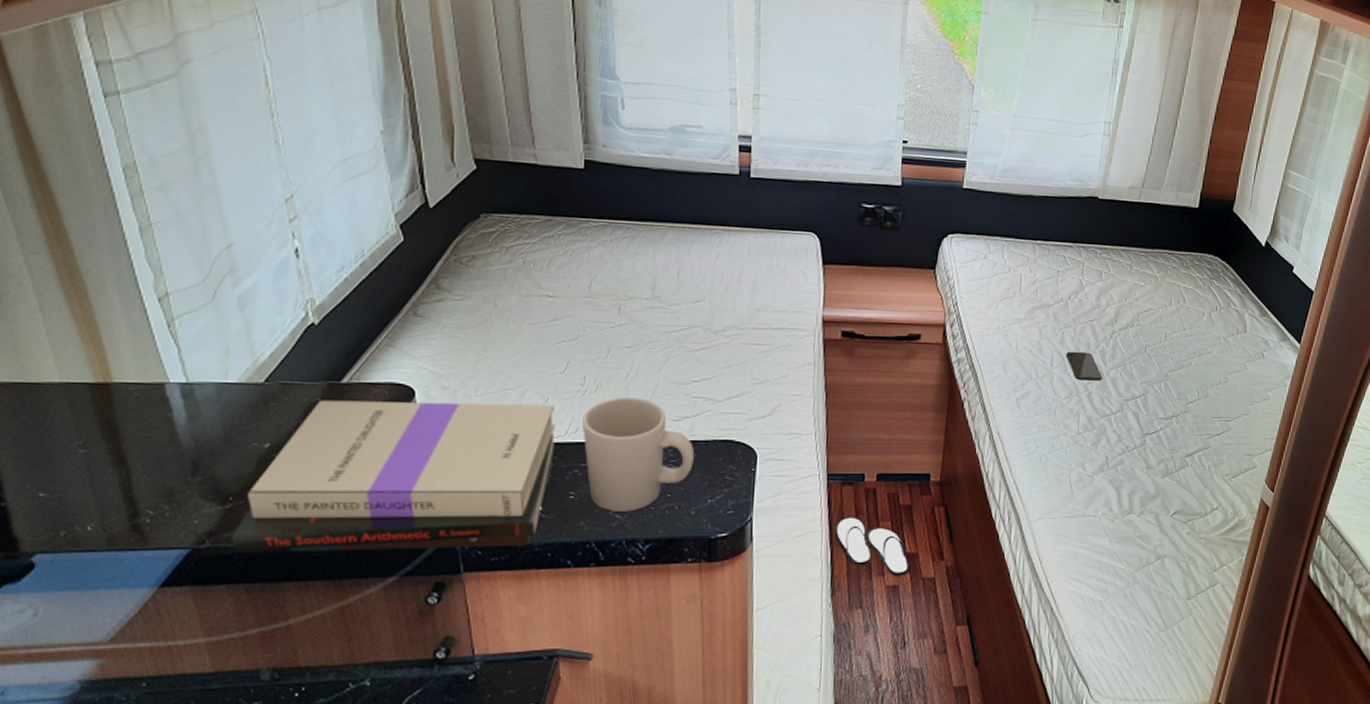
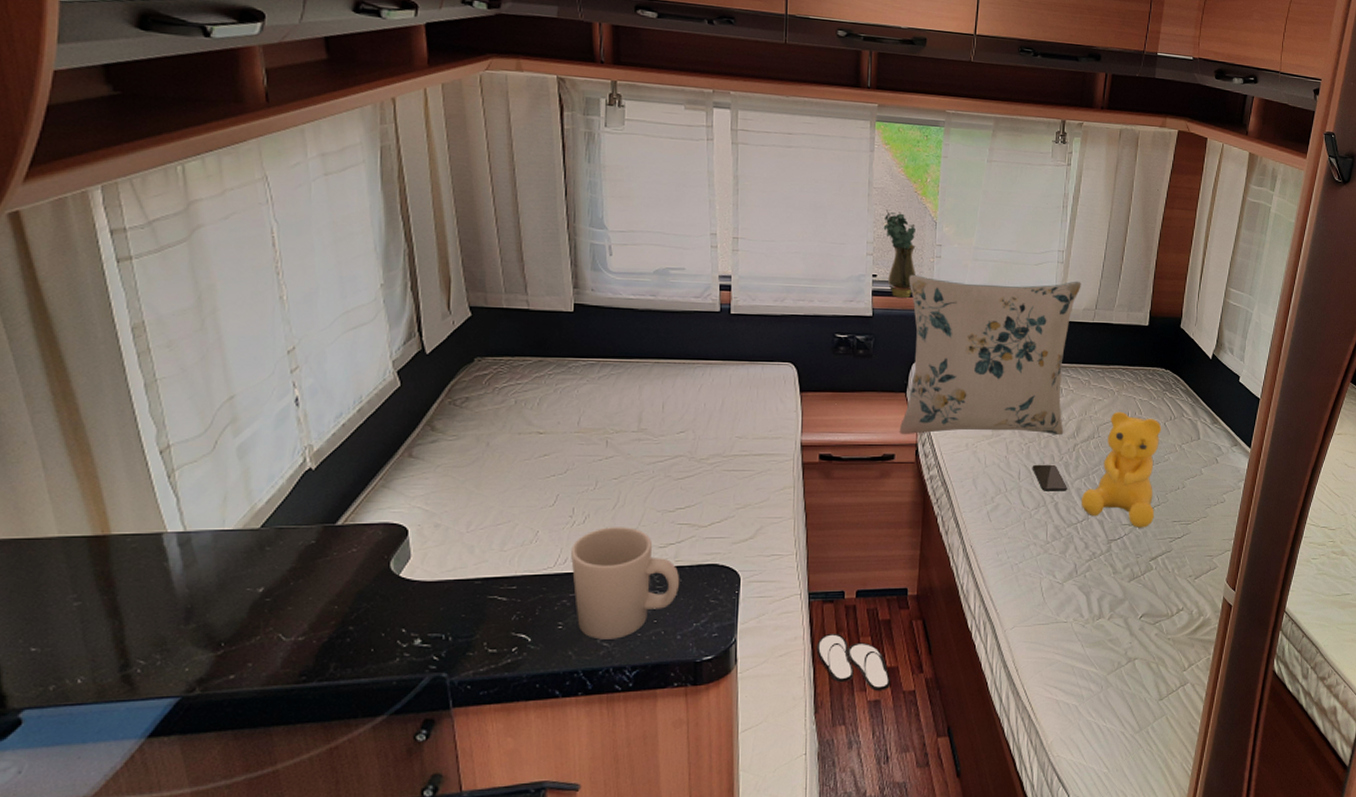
books: present [232,400,555,553] -> none [222,538,544,697]
vase: none [916,69,951,167] -> present [883,209,916,298]
pillow: none [926,143,1128,322] -> present [899,275,1082,436]
teddy bear: none [1116,298,1207,422] -> present [1081,411,1162,528]

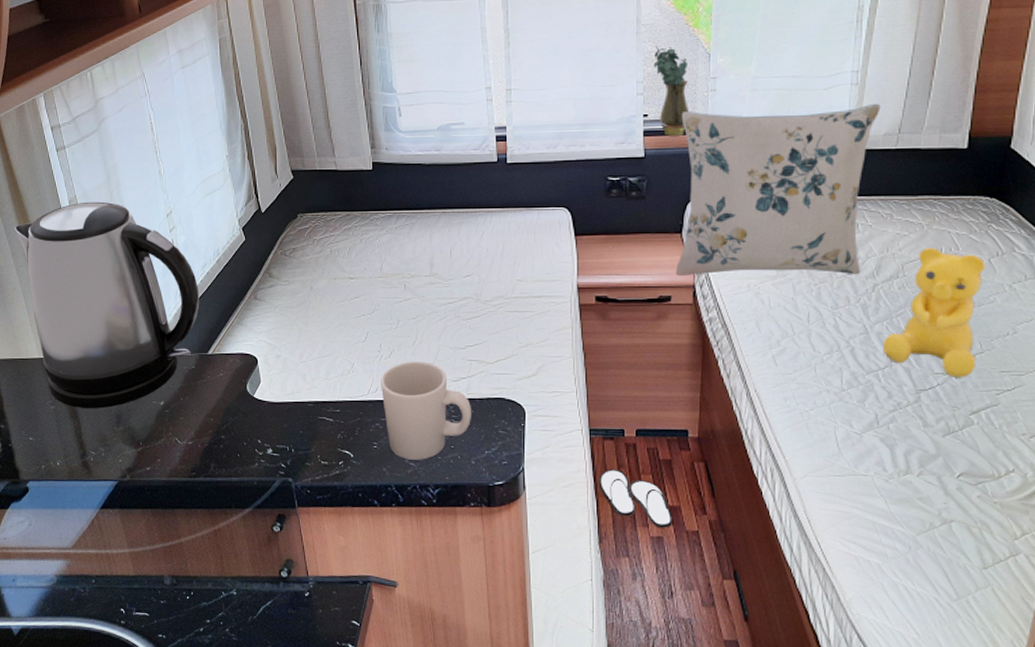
kettle: none [31,330,329,603] -> present [14,201,200,409]
phone: present [1032,464,1067,491] -> none [823,306,866,335]

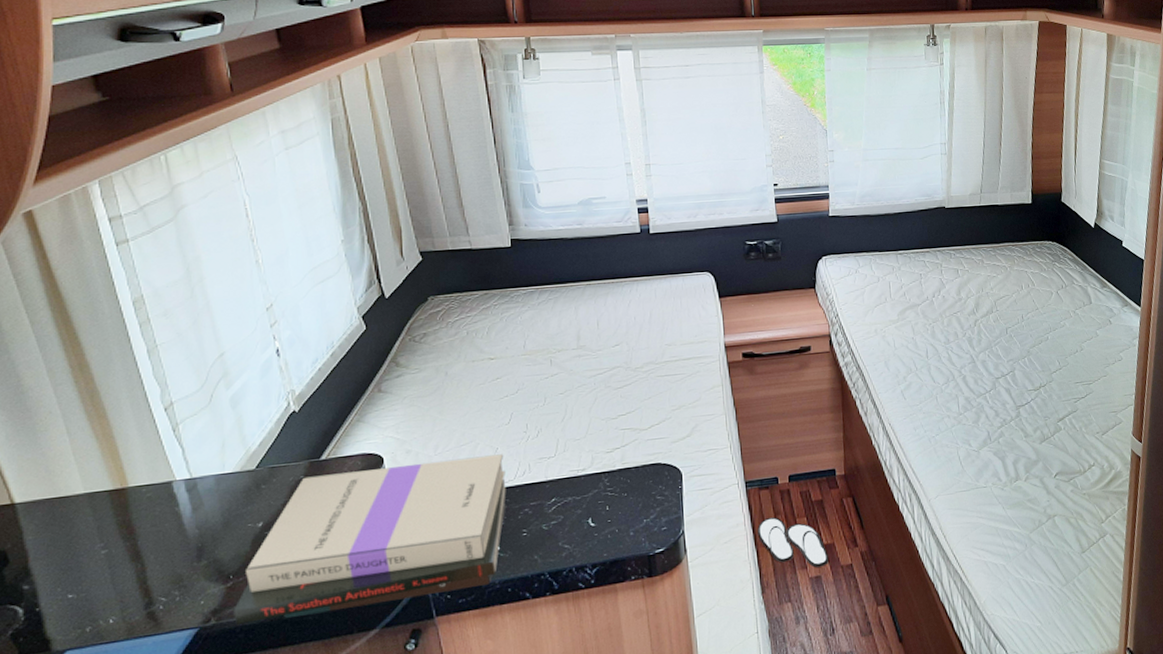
kettle: present [14,201,200,409] -> none [51,299,310,548]
books: none [142,368,361,488] -> present [233,454,507,624]
mug: present [381,361,472,460] -> none [528,436,628,543]
vase: present [653,46,689,136] -> none [779,124,813,202]
pillow: present [675,103,881,277] -> none [806,169,965,328]
teddy bear: present [882,247,986,378] -> none [986,285,1057,392]

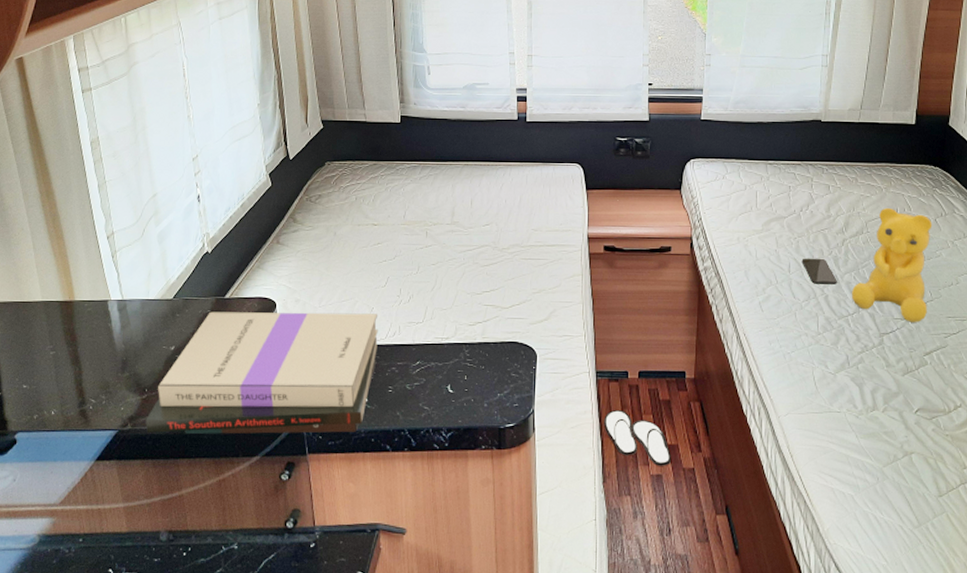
phone: none [938,340,973,367] -> present [801,258,837,284]
teddy bear: none [986,285,1057,392] -> present [851,207,933,322]

